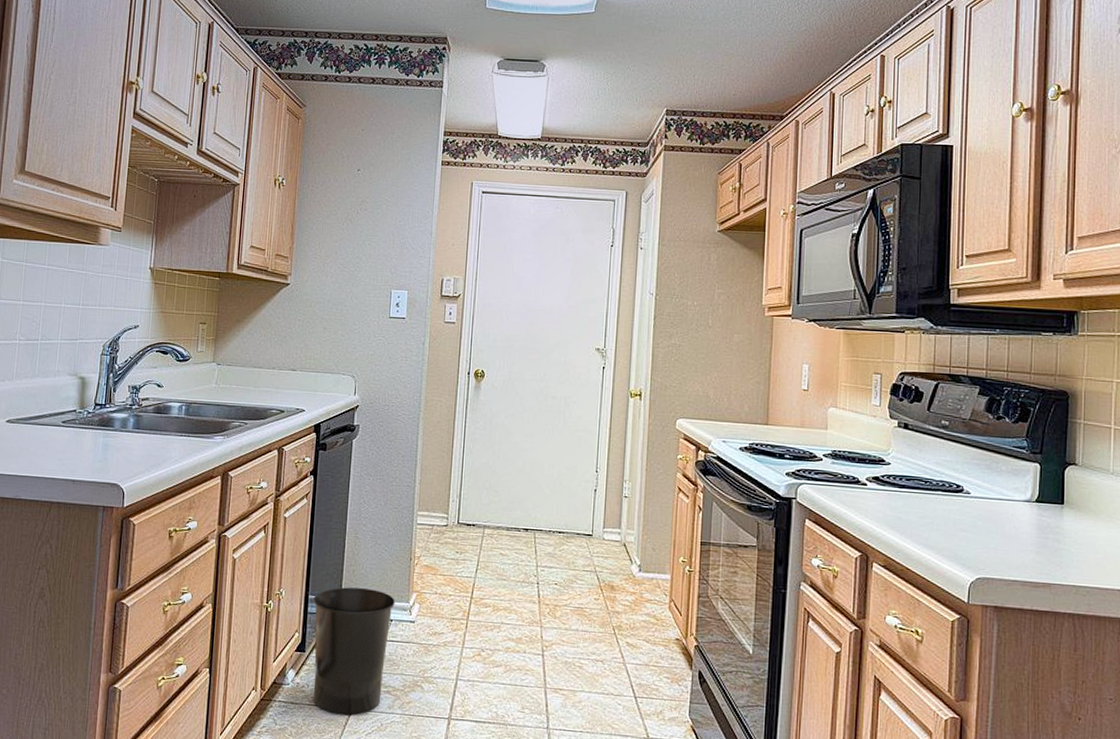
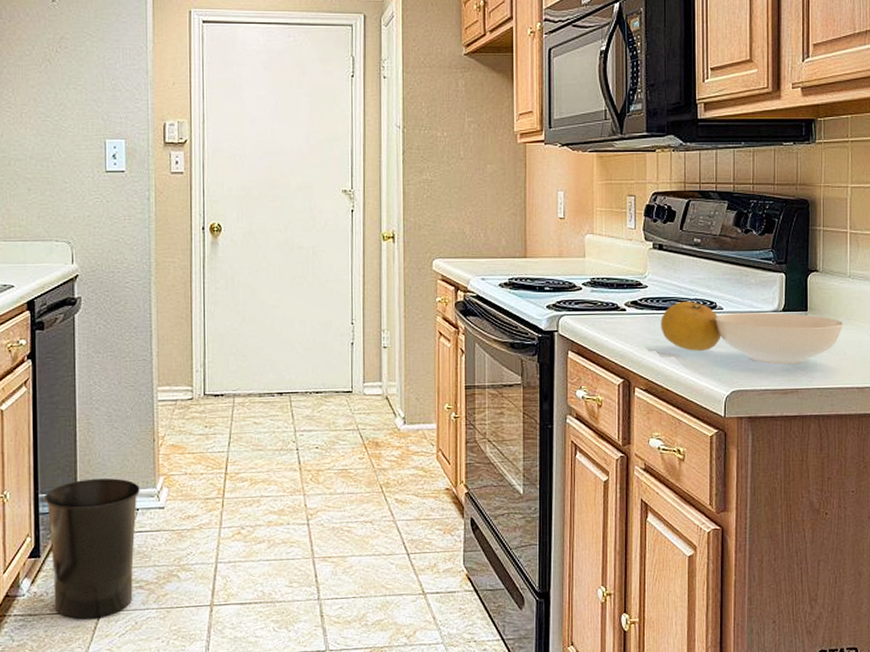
fruit: none [903,481,968,534] -> present [661,300,722,351]
bowl: none [960,498,1105,558] -> present [714,312,844,365]

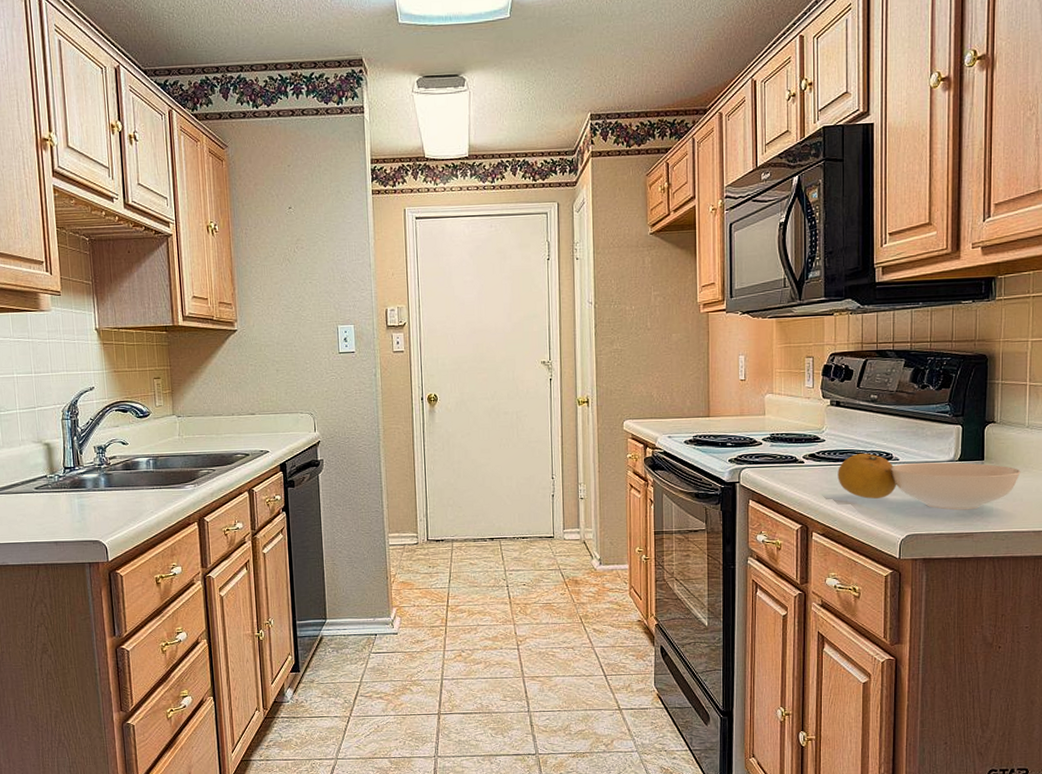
waste bin: present [44,477,140,619] -> none [301,608,377,722]

